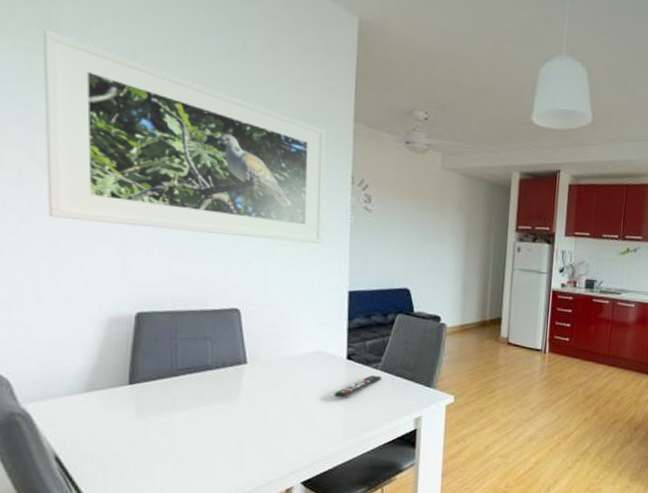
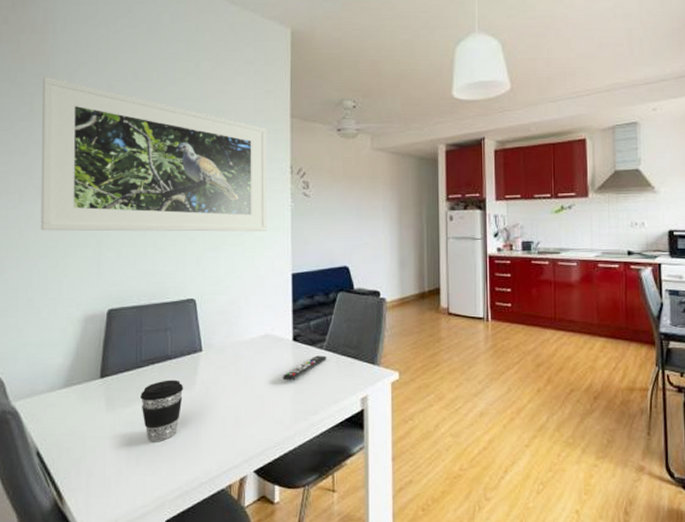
coffee cup: none [177,390,226,451] -> present [141,380,184,441]

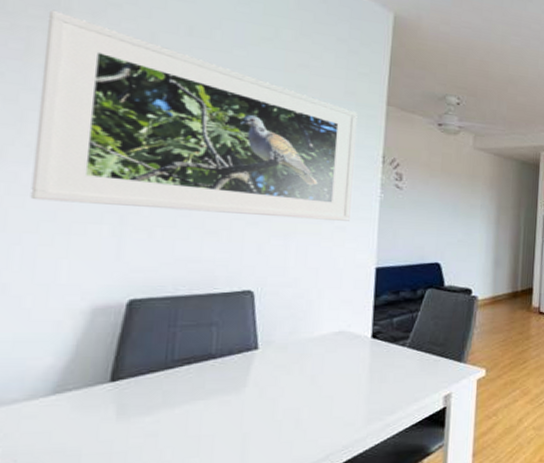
coffee cup: present [141,380,184,441] -> none [168,381,231,454]
remote control: present [282,355,327,381] -> none [356,353,409,380]

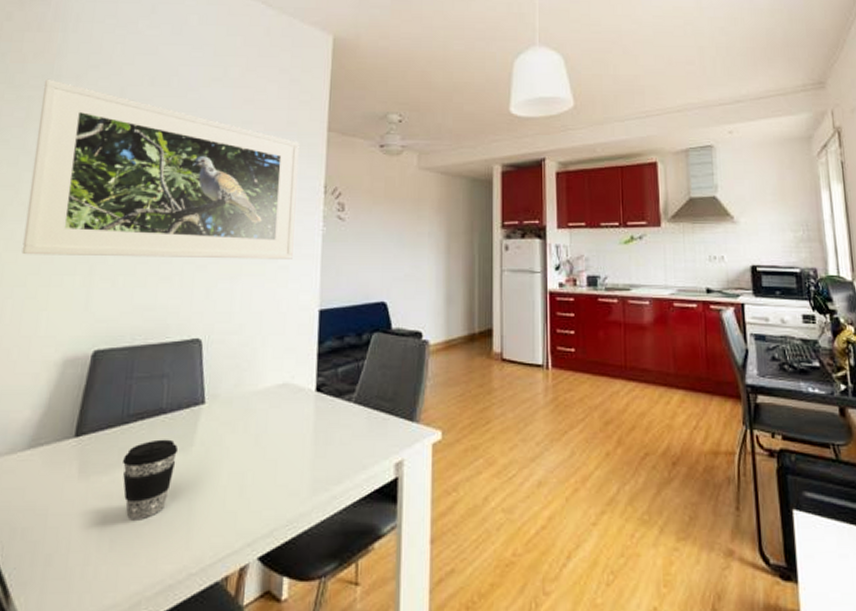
coffee cup: none [168,381,231,454] -> present [123,439,179,519]

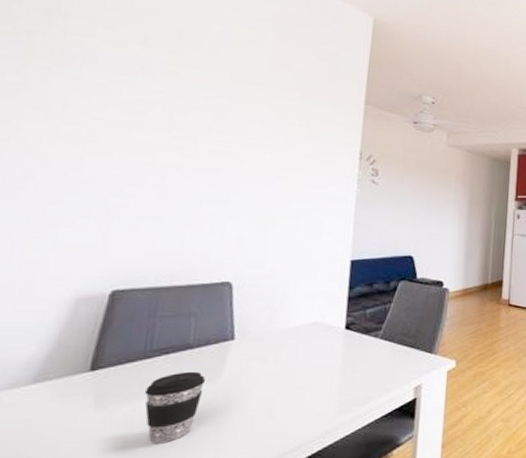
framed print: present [21,78,299,259] -> none [22,14,337,215]

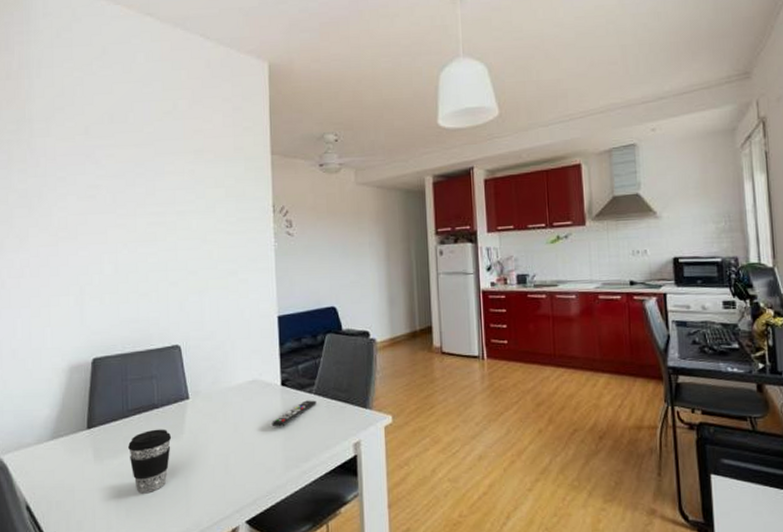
remote control: none [329,344,381,371] -> present [271,400,317,427]

